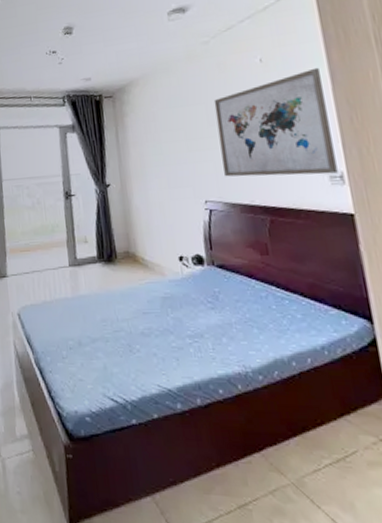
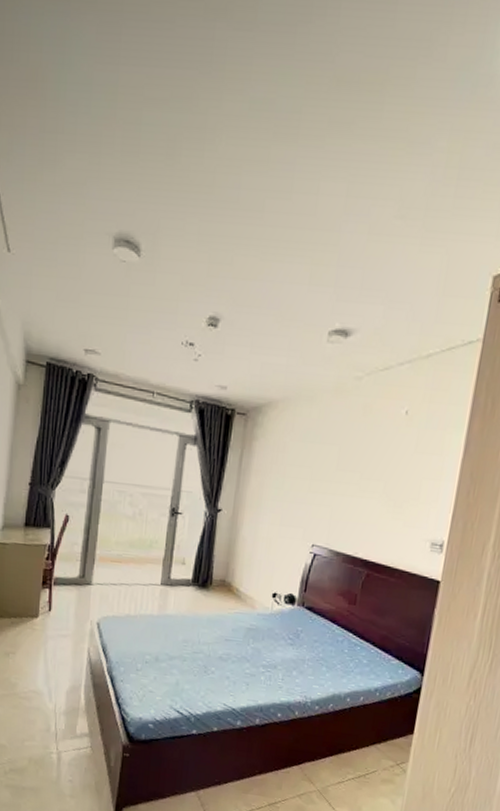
wall art: present [213,67,338,177] -> none [338,433,458,542]

